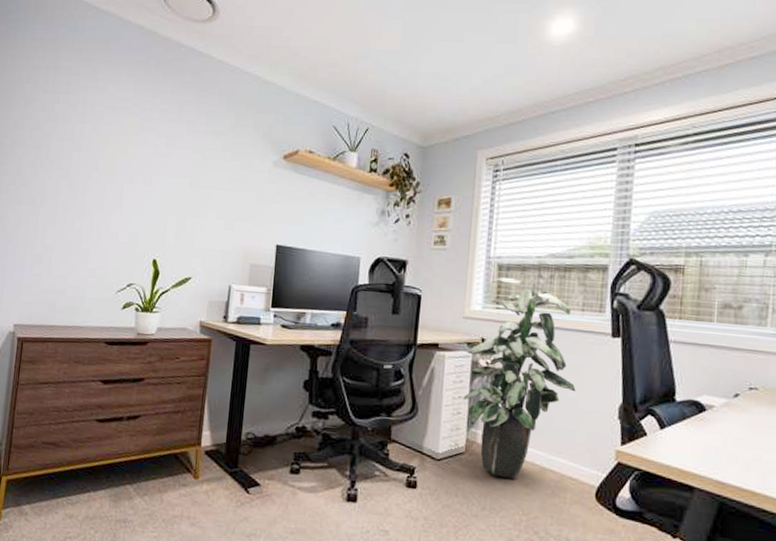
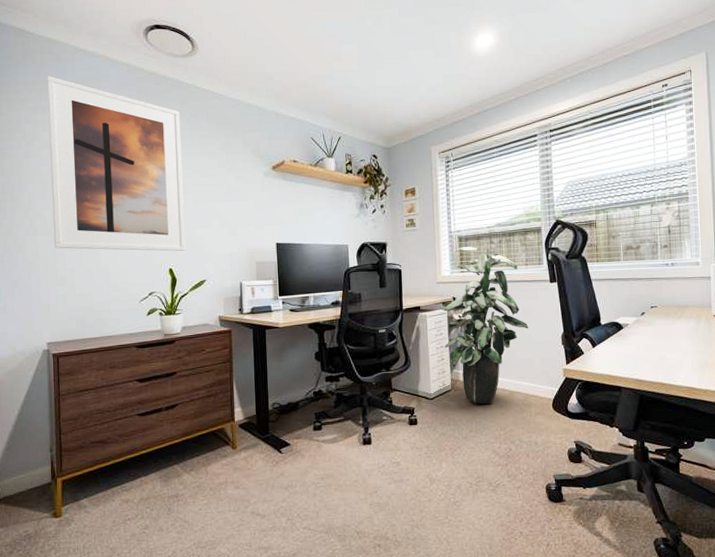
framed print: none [36,33,189,242] -> present [47,76,185,252]

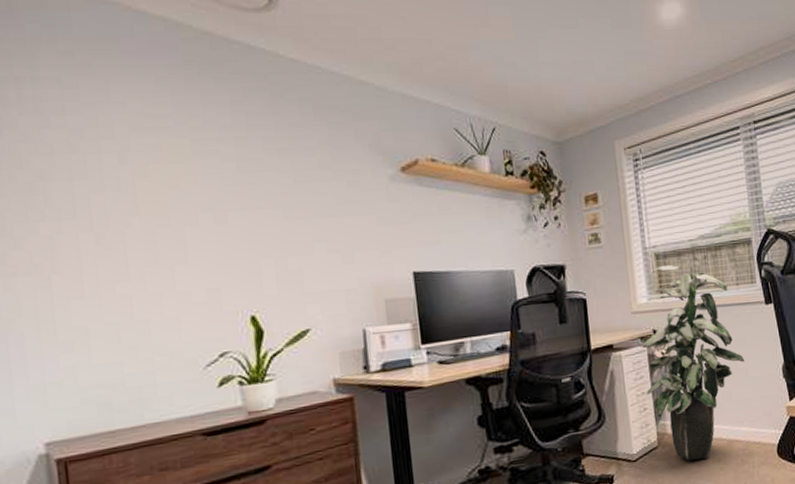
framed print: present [47,76,185,252] -> none [21,30,275,297]

